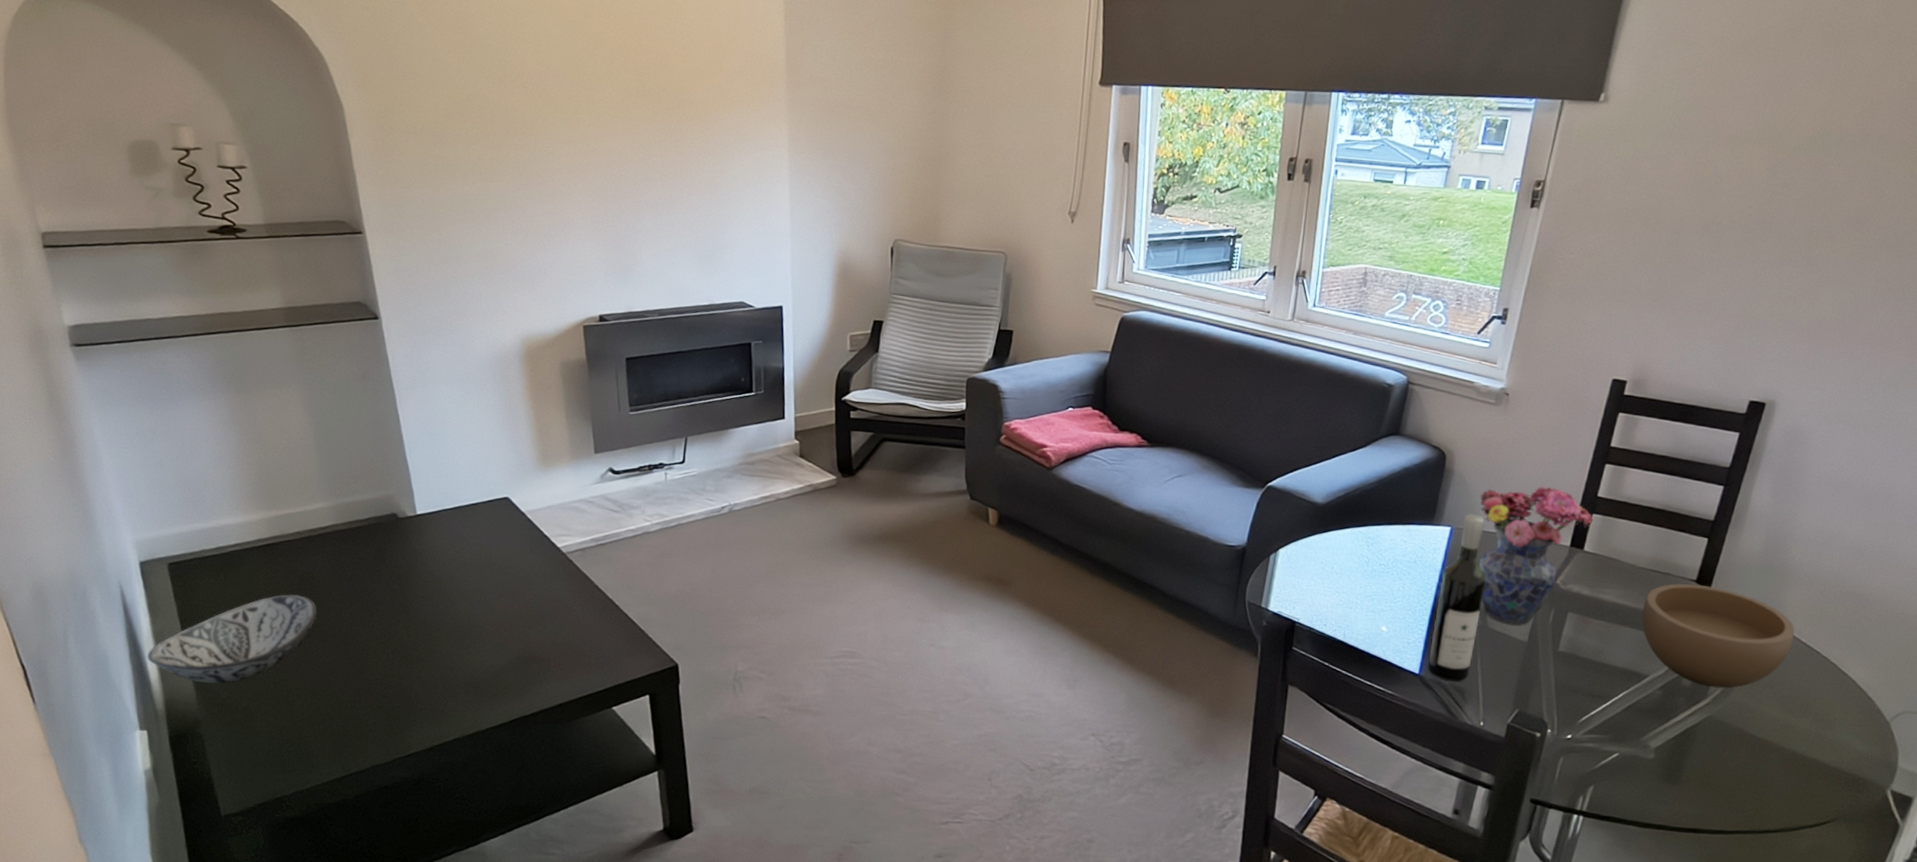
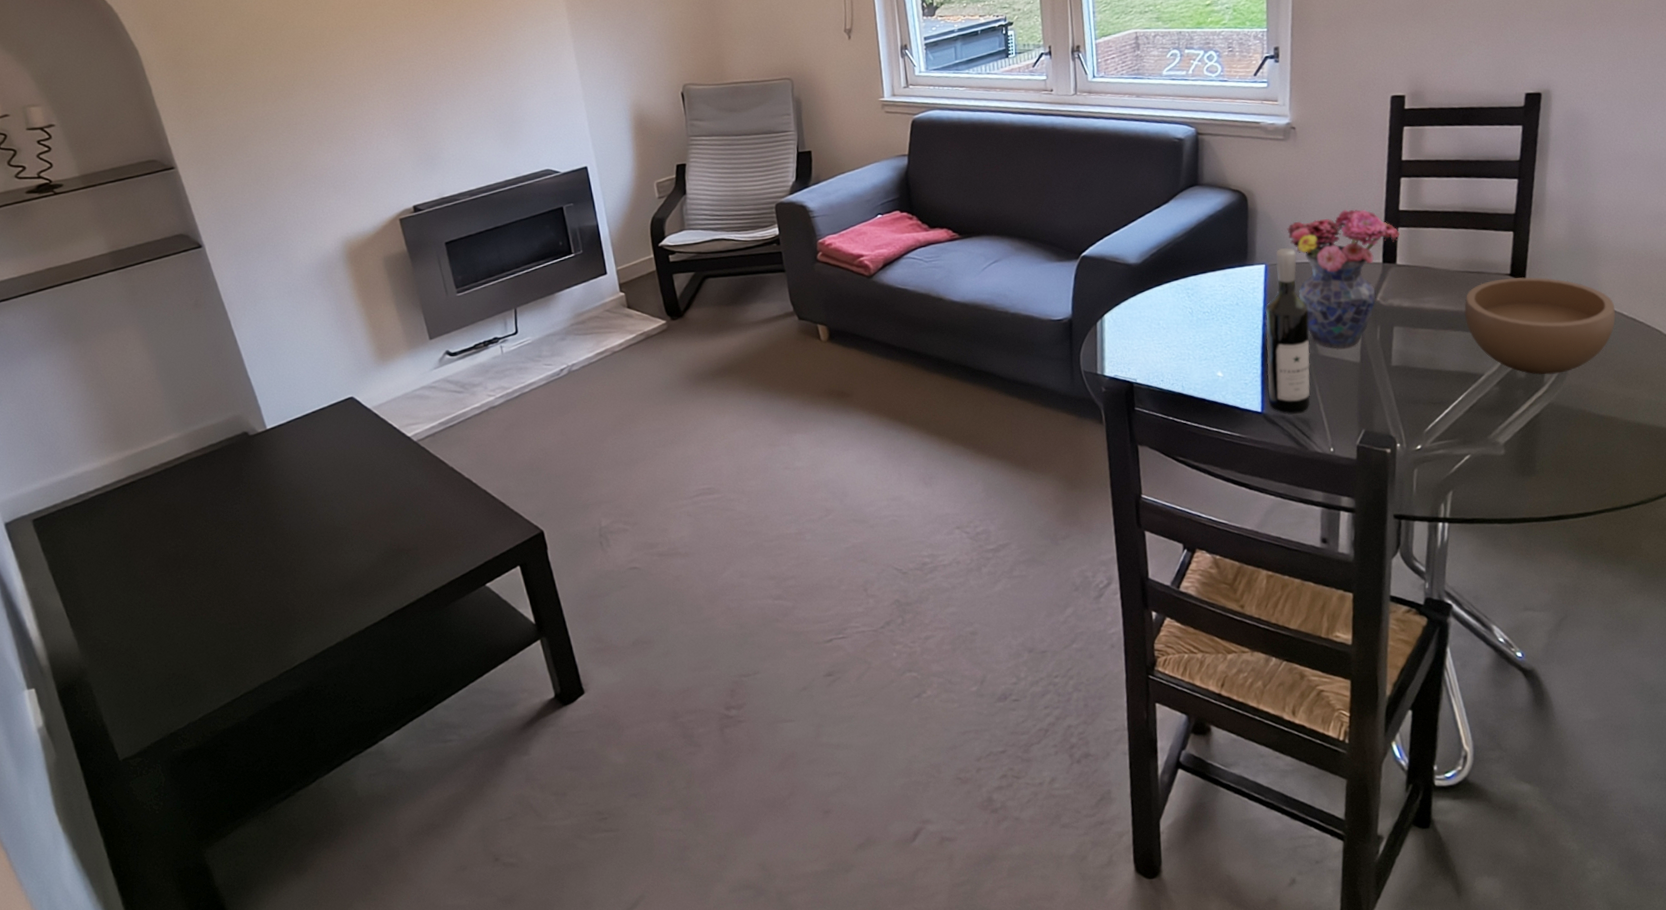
decorative bowl: present [147,593,317,684] -> none [25,528,184,632]

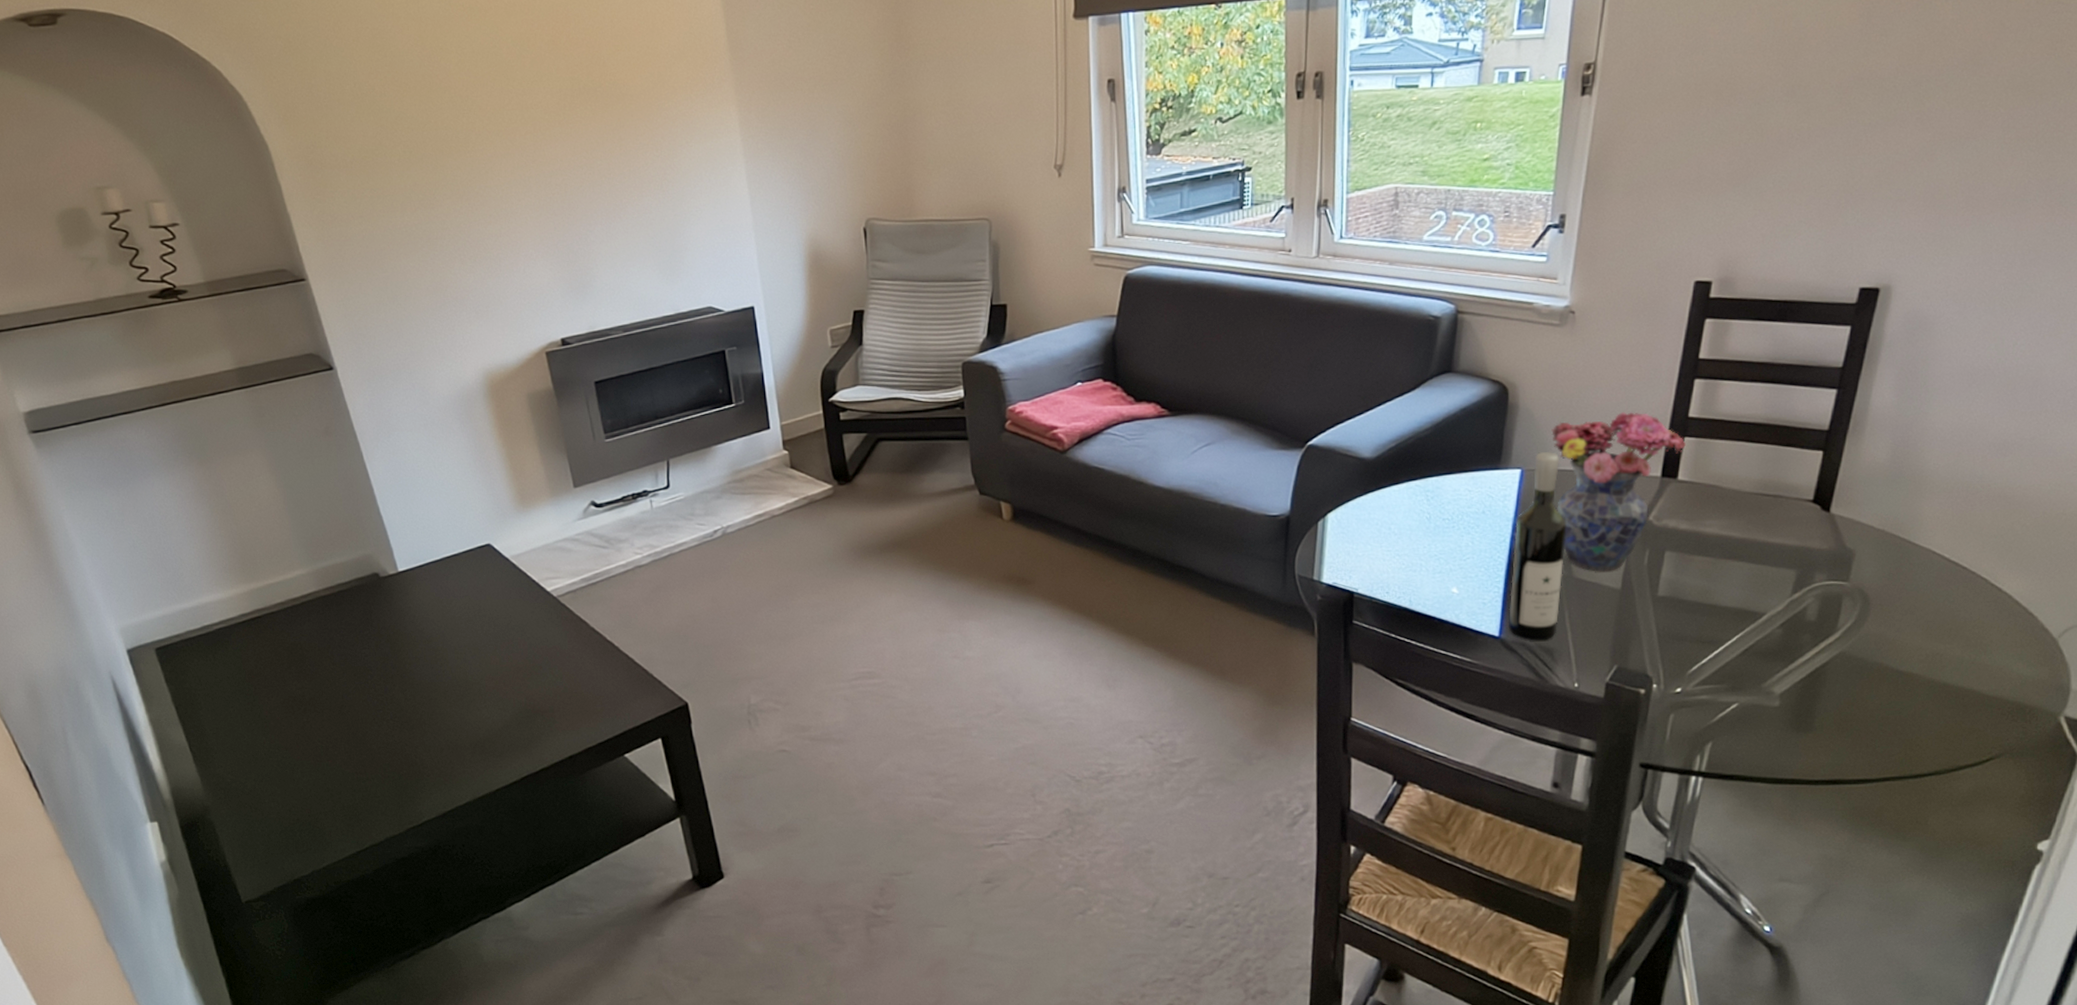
bowl: present [1464,277,1616,375] -> none [1751,504,1934,620]

